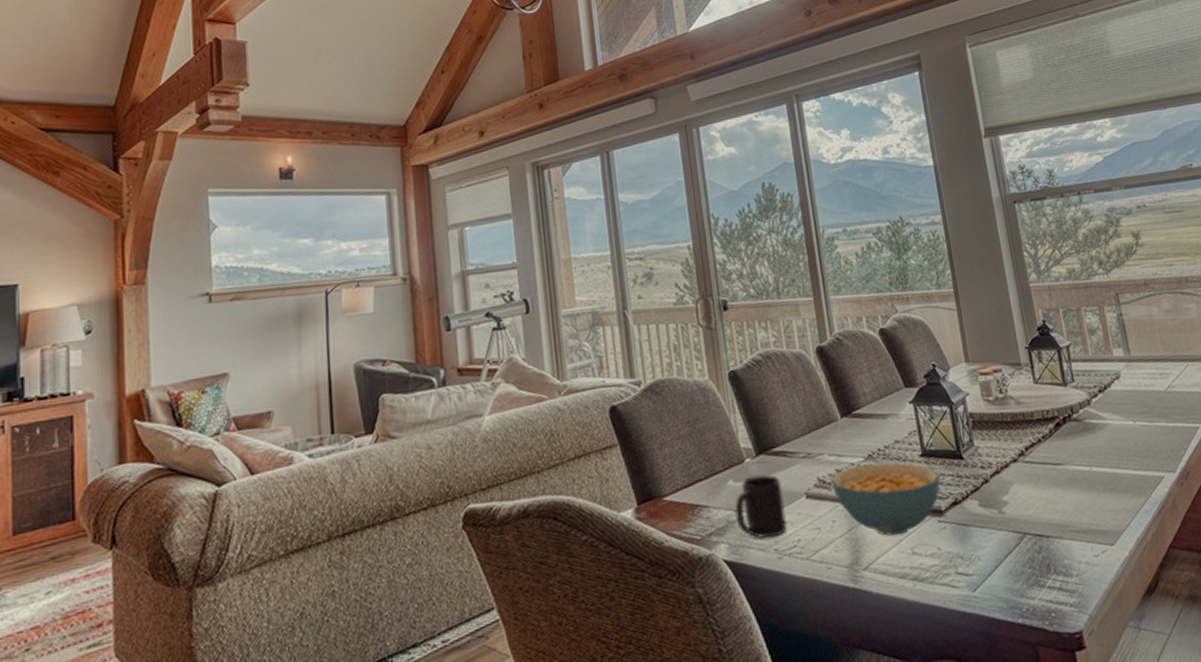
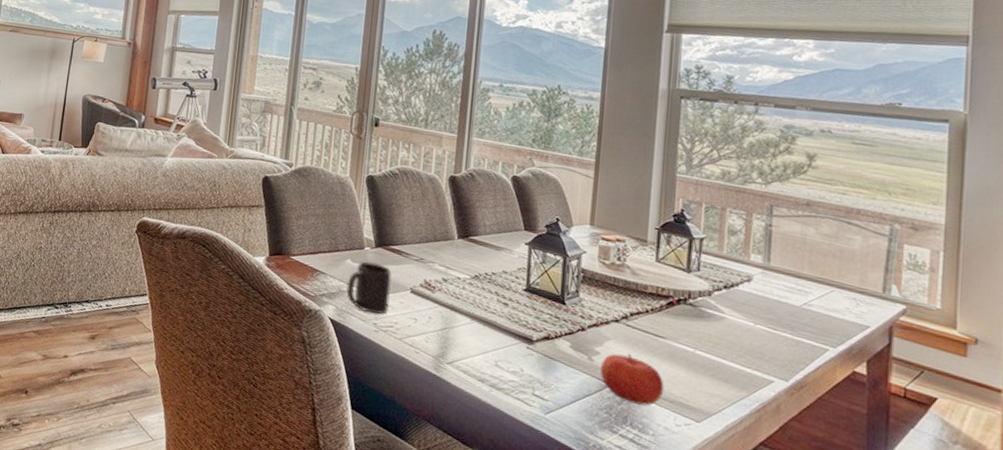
cereal bowl: present [831,462,940,536] -> none [436,280,539,348]
fruit: none [1012,492,1076,548] -> present [600,353,664,406]

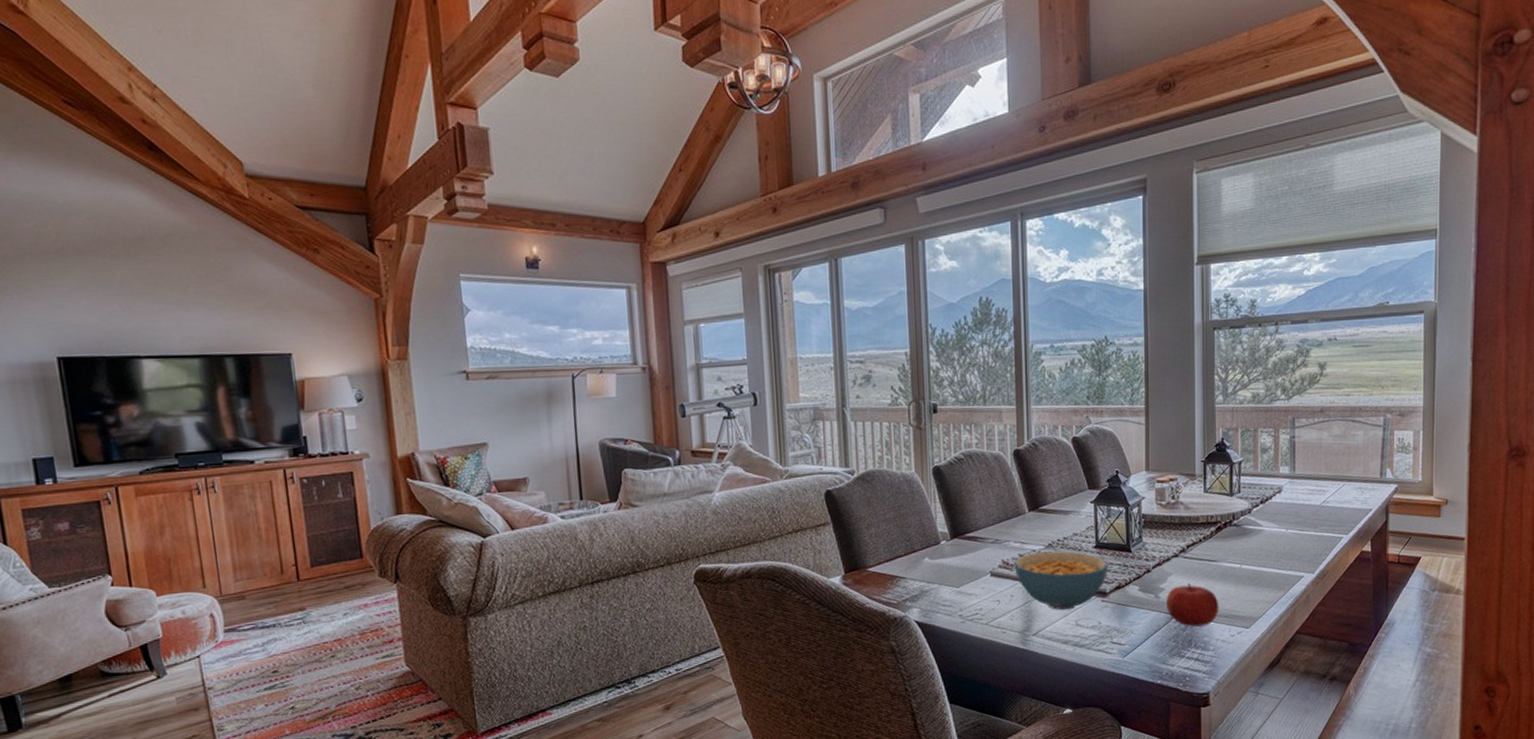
mug: present [346,261,392,315] -> none [928,555,972,606]
cereal bowl: none [436,280,539,348] -> present [1014,551,1109,611]

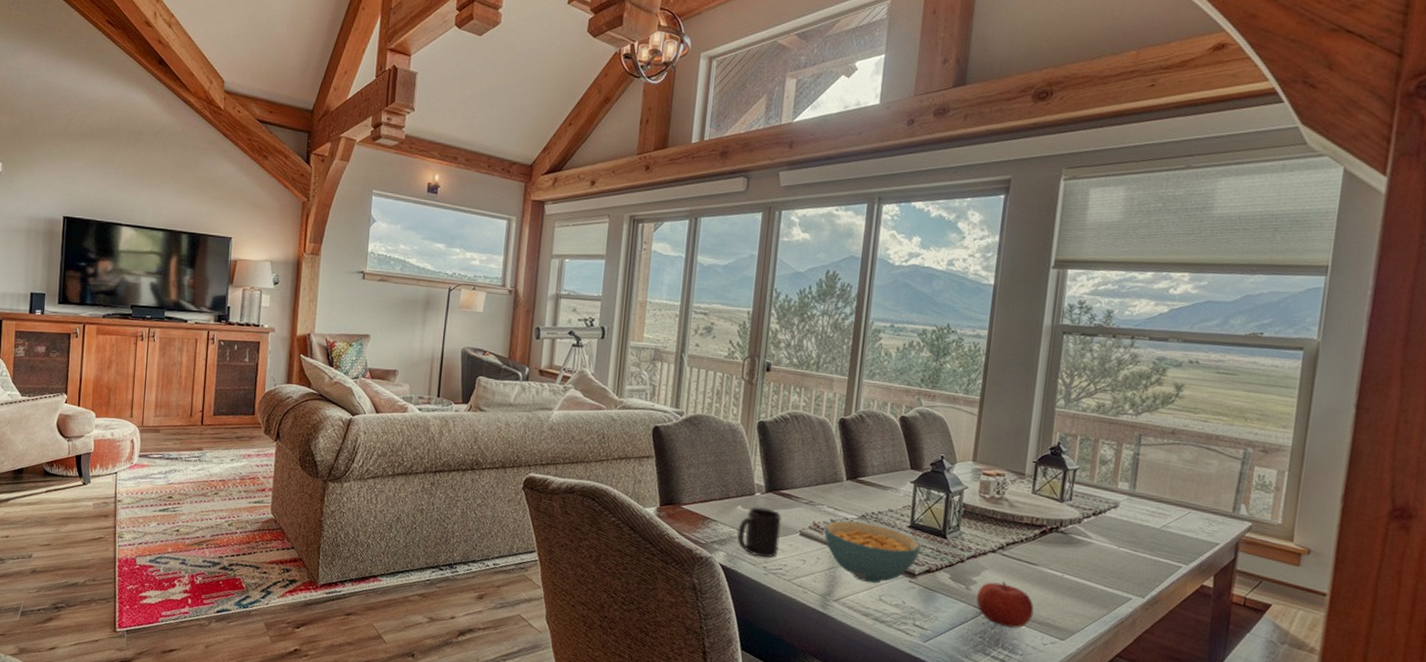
mug: none [928,555,972,606] -> present [737,507,782,558]

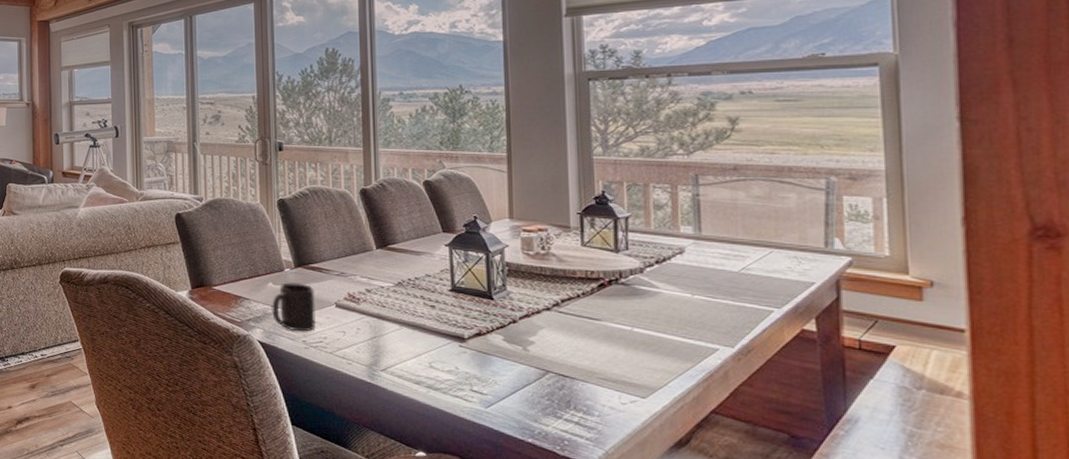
cereal bowl: present [824,520,921,584] -> none [360,289,467,351]
fruit: present [976,581,1034,629] -> none [537,339,605,388]

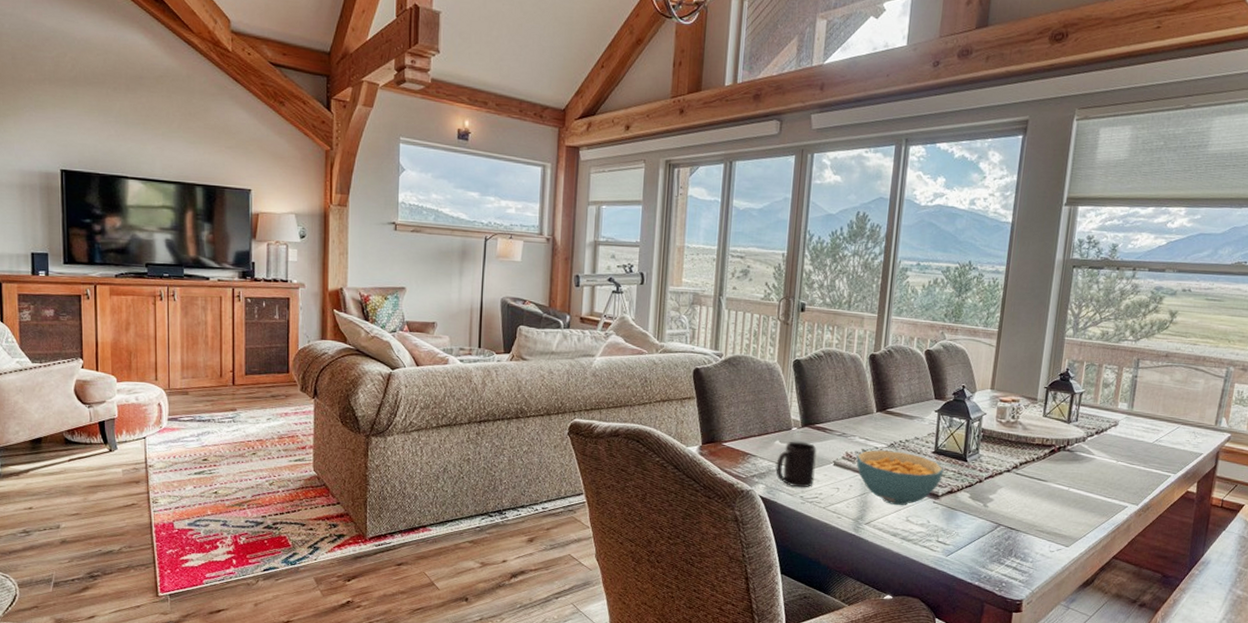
cereal bowl: none [360,289,467,351] -> present [856,450,944,506]

